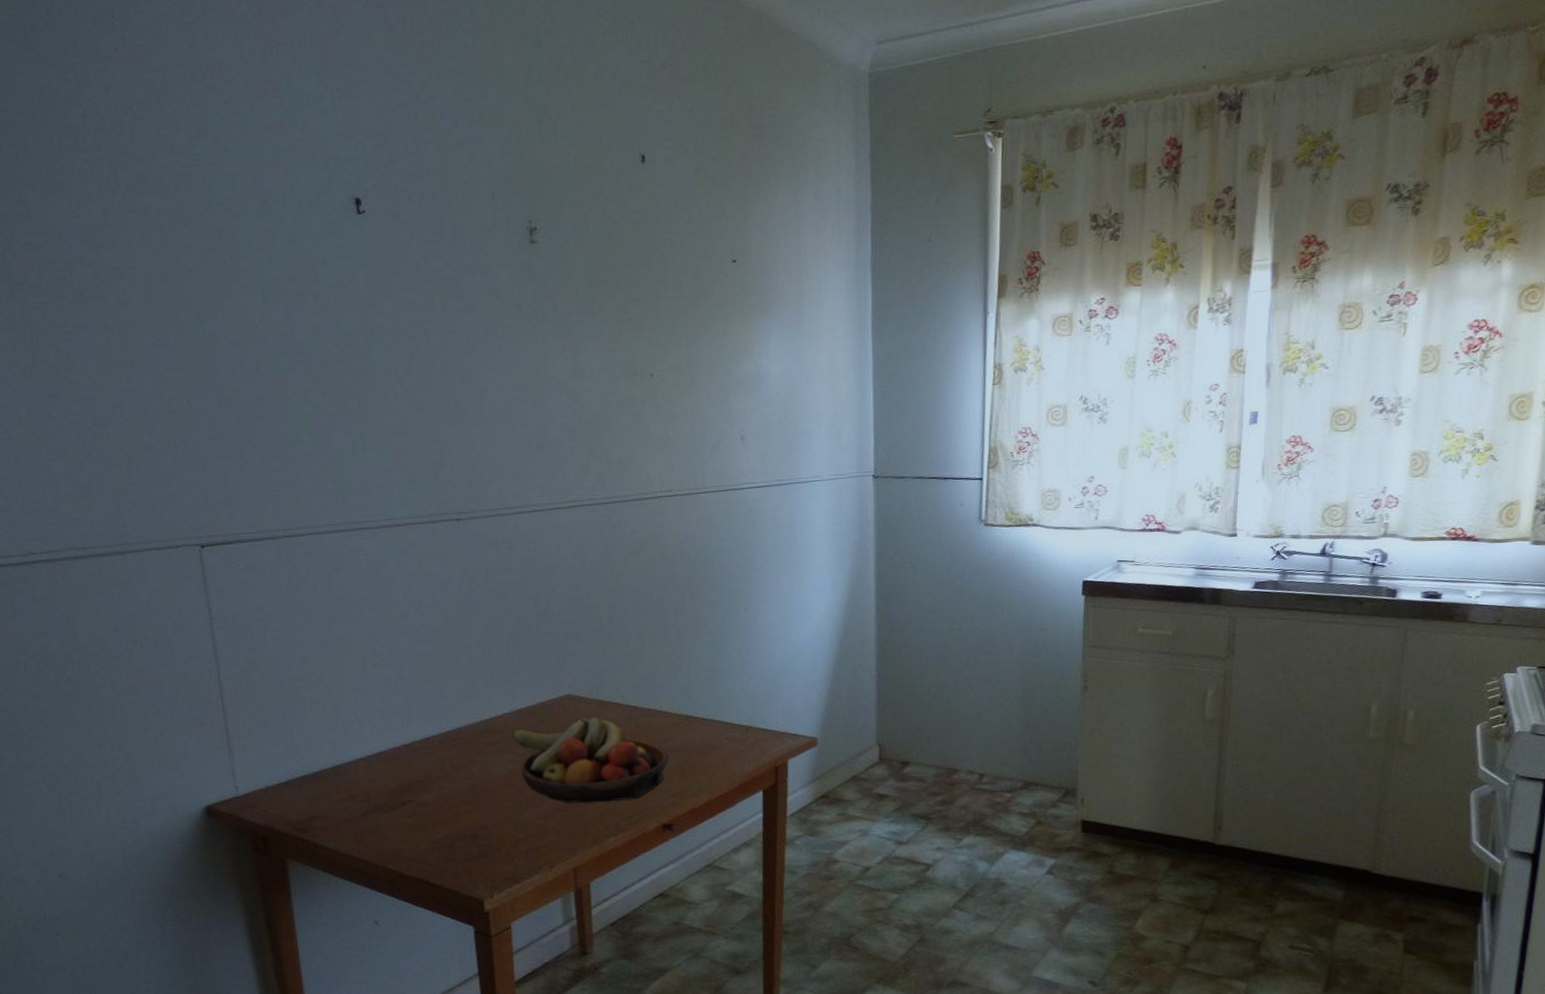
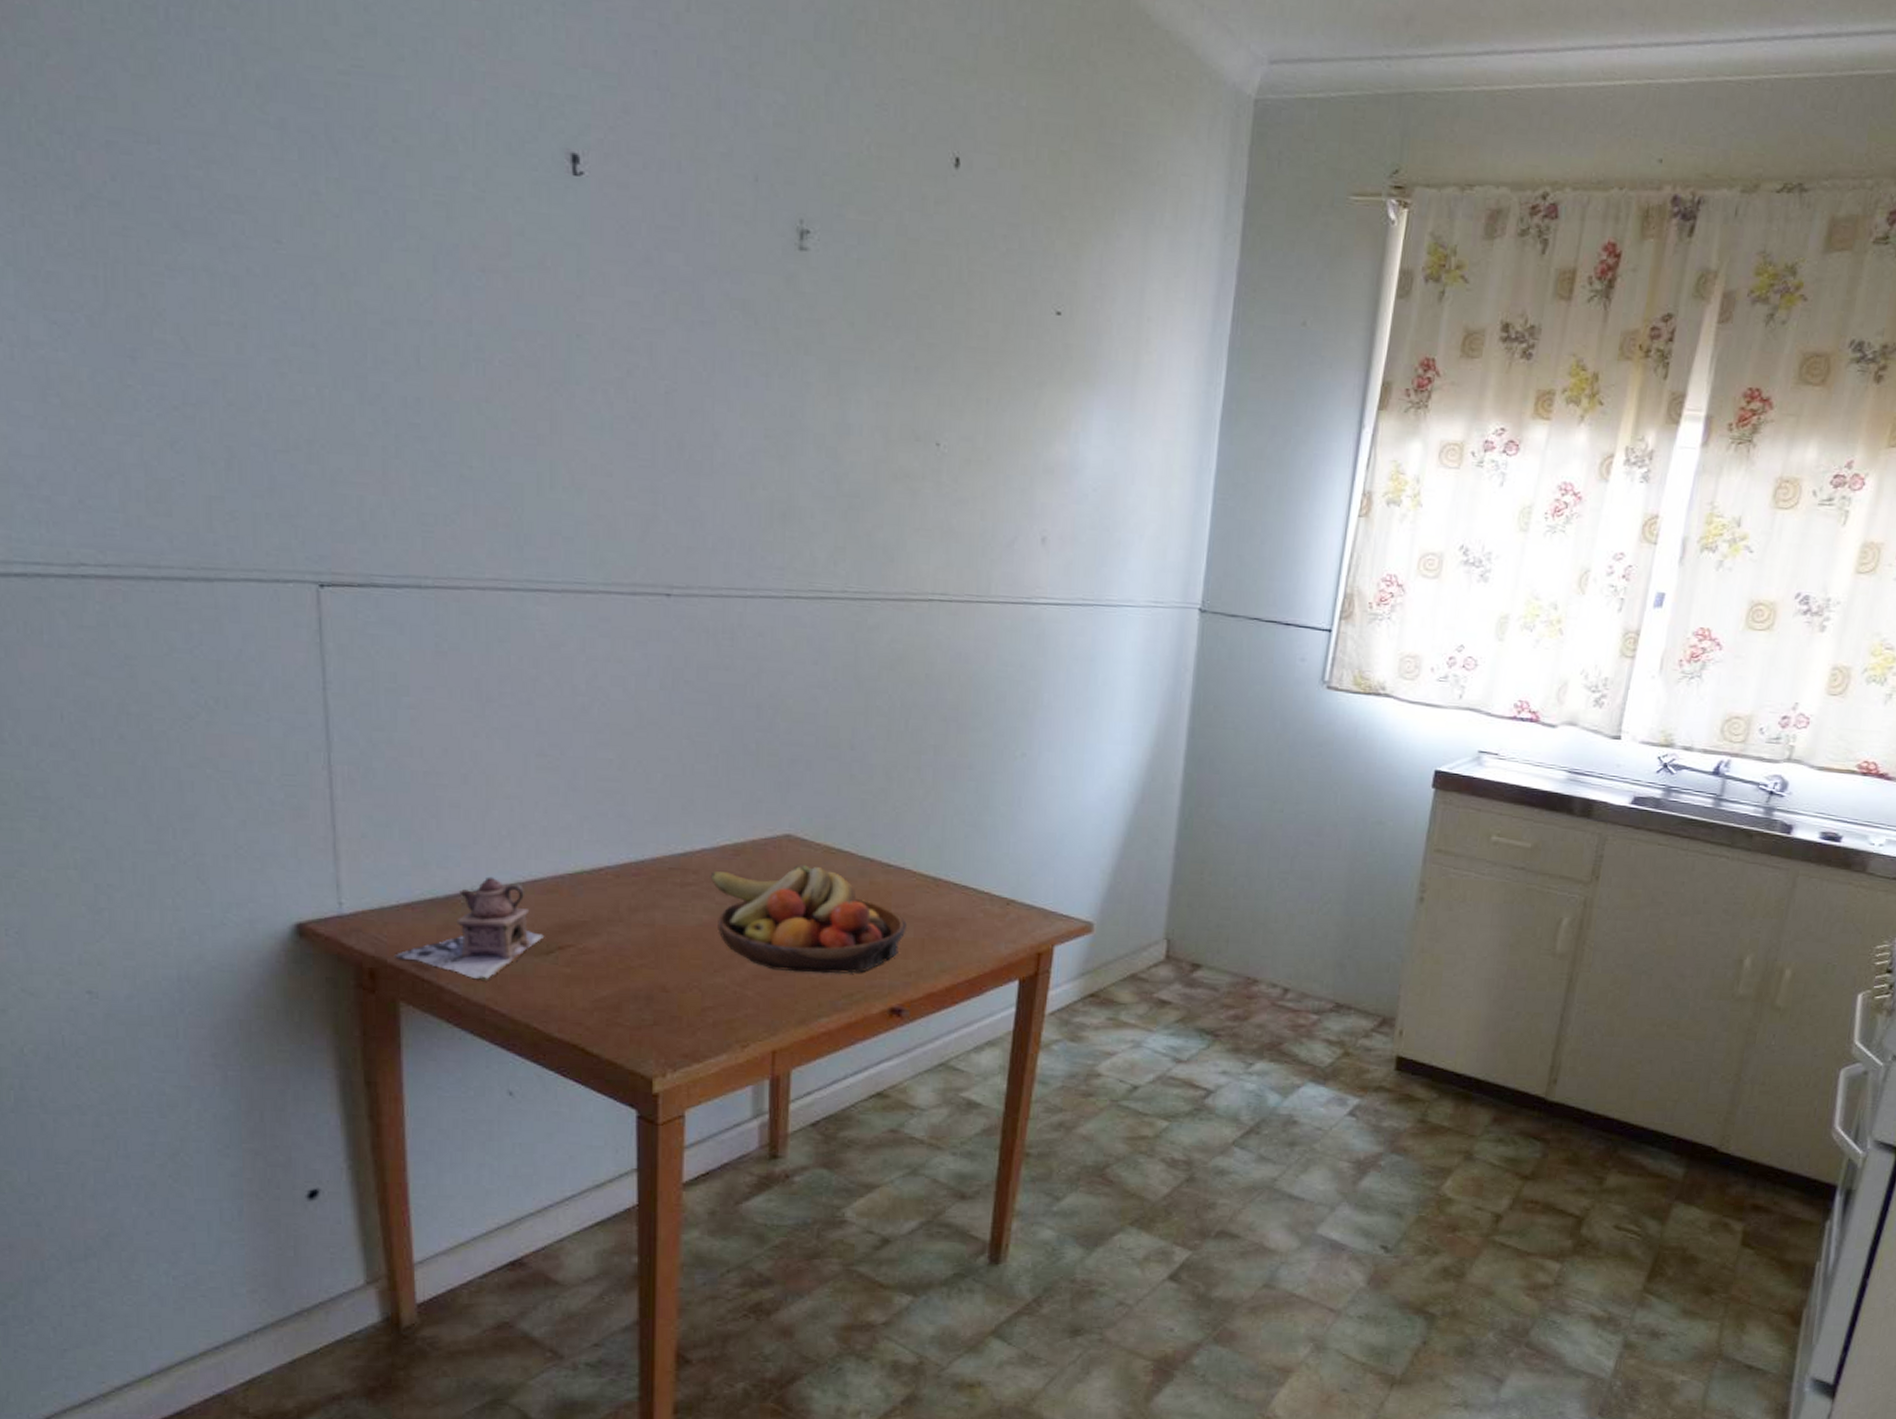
teapot: none [280,754,391,836] -> present [395,876,545,982]

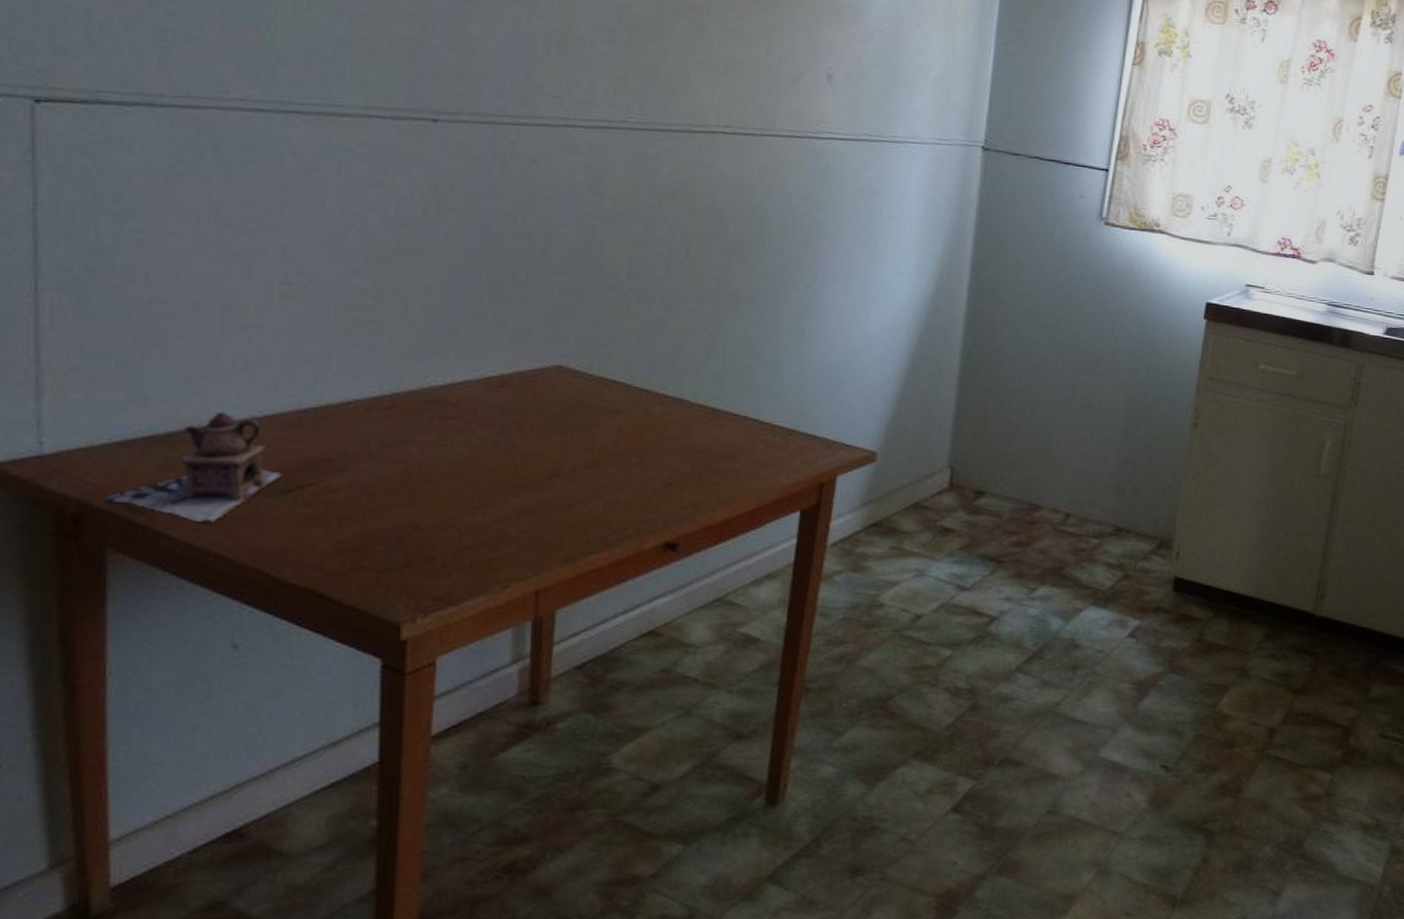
fruit bowl: present [710,863,907,974] -> none [472,395,684,509]

